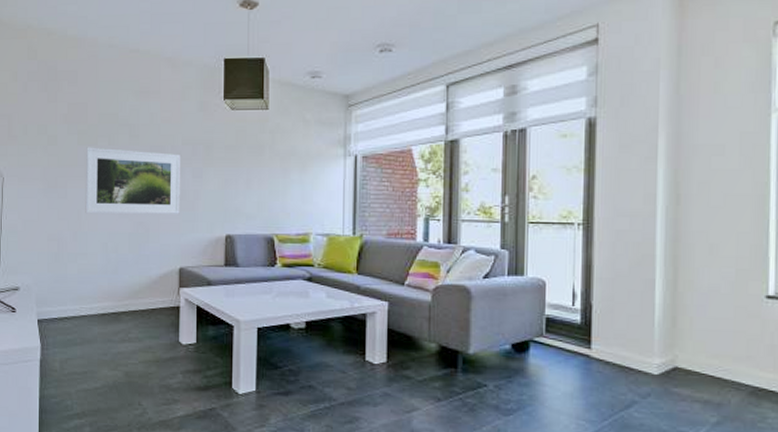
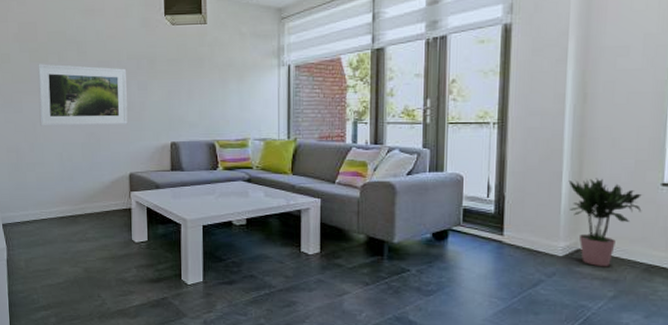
potted plant: none [662,287,745,389] -> present [568,178,642,267]

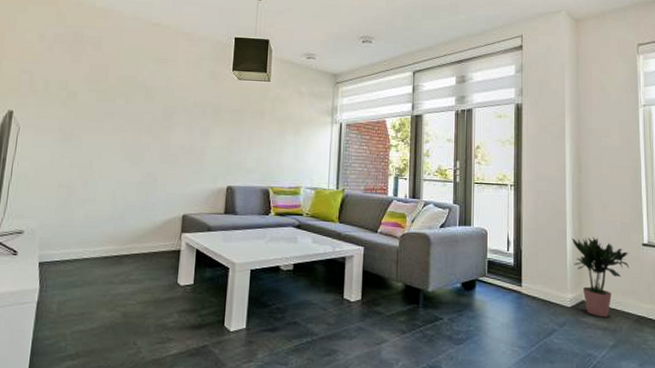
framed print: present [38,64,128,126] -> none [97,104,191,167]

